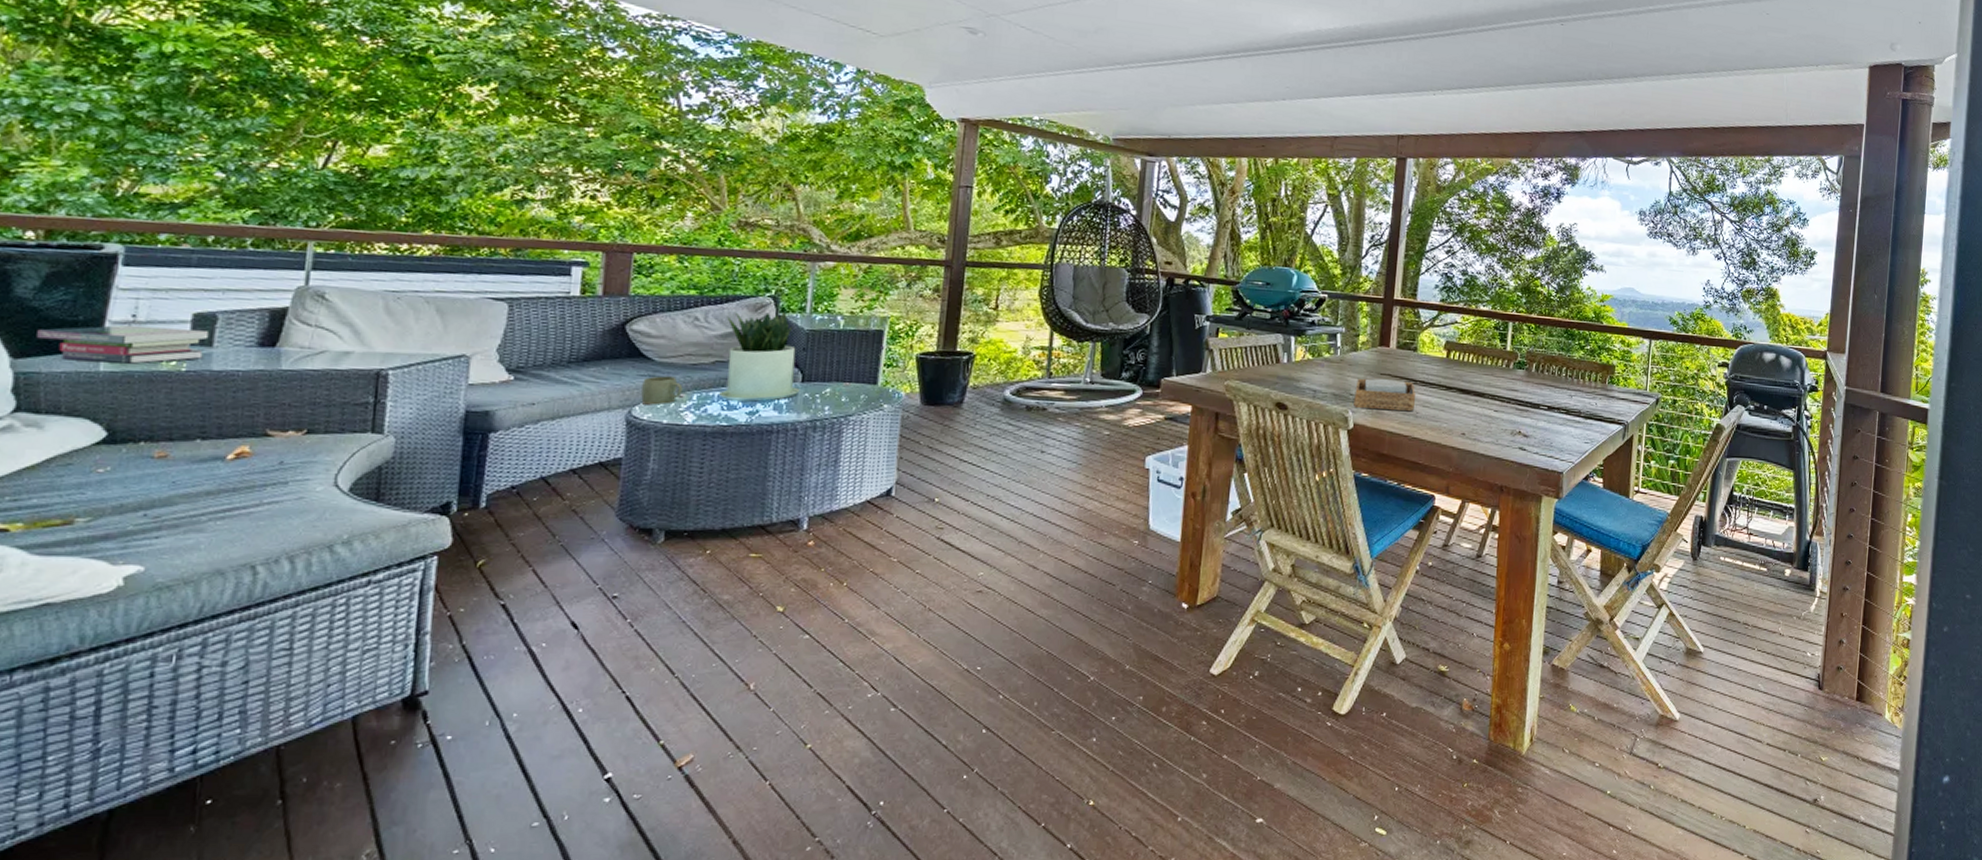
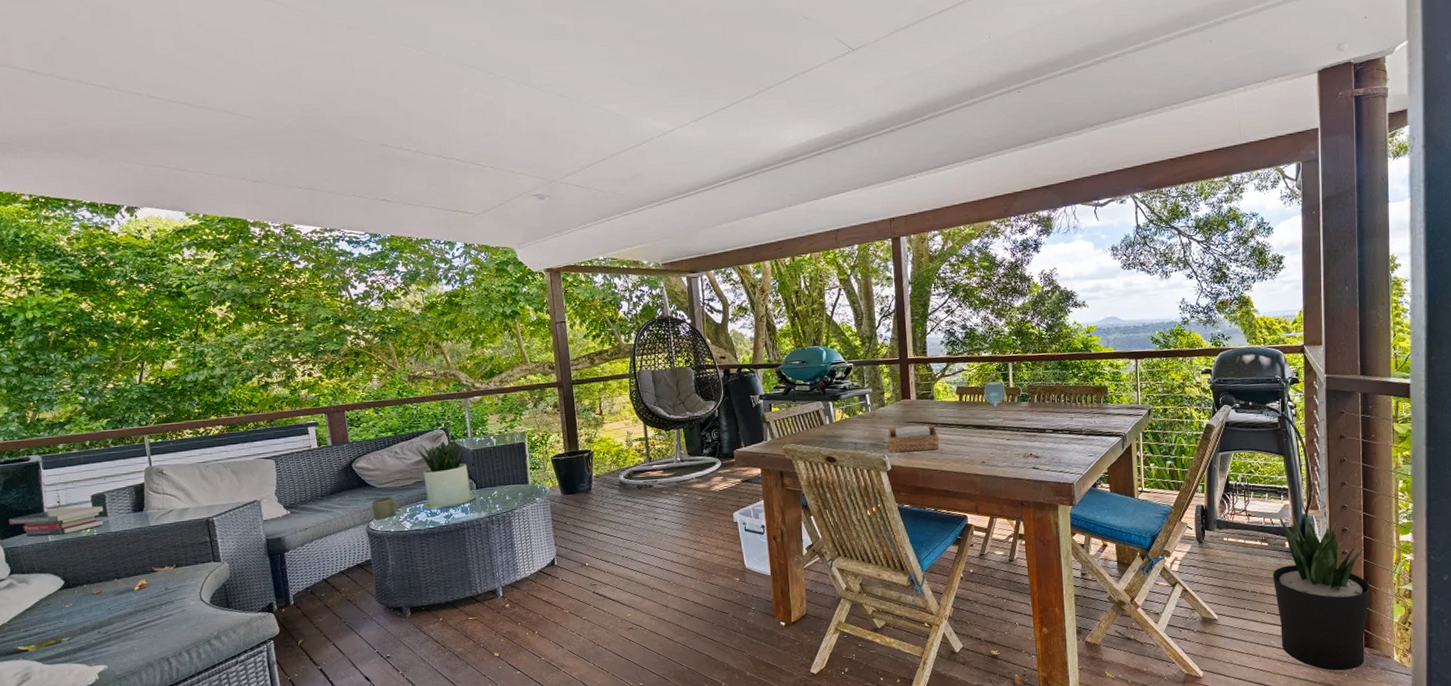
wine glass: none [1475,340,1501,391] -> present [983,381,1006,424]
planter: none [1767,532,1868,726] -> present [1272,509,1370,671]

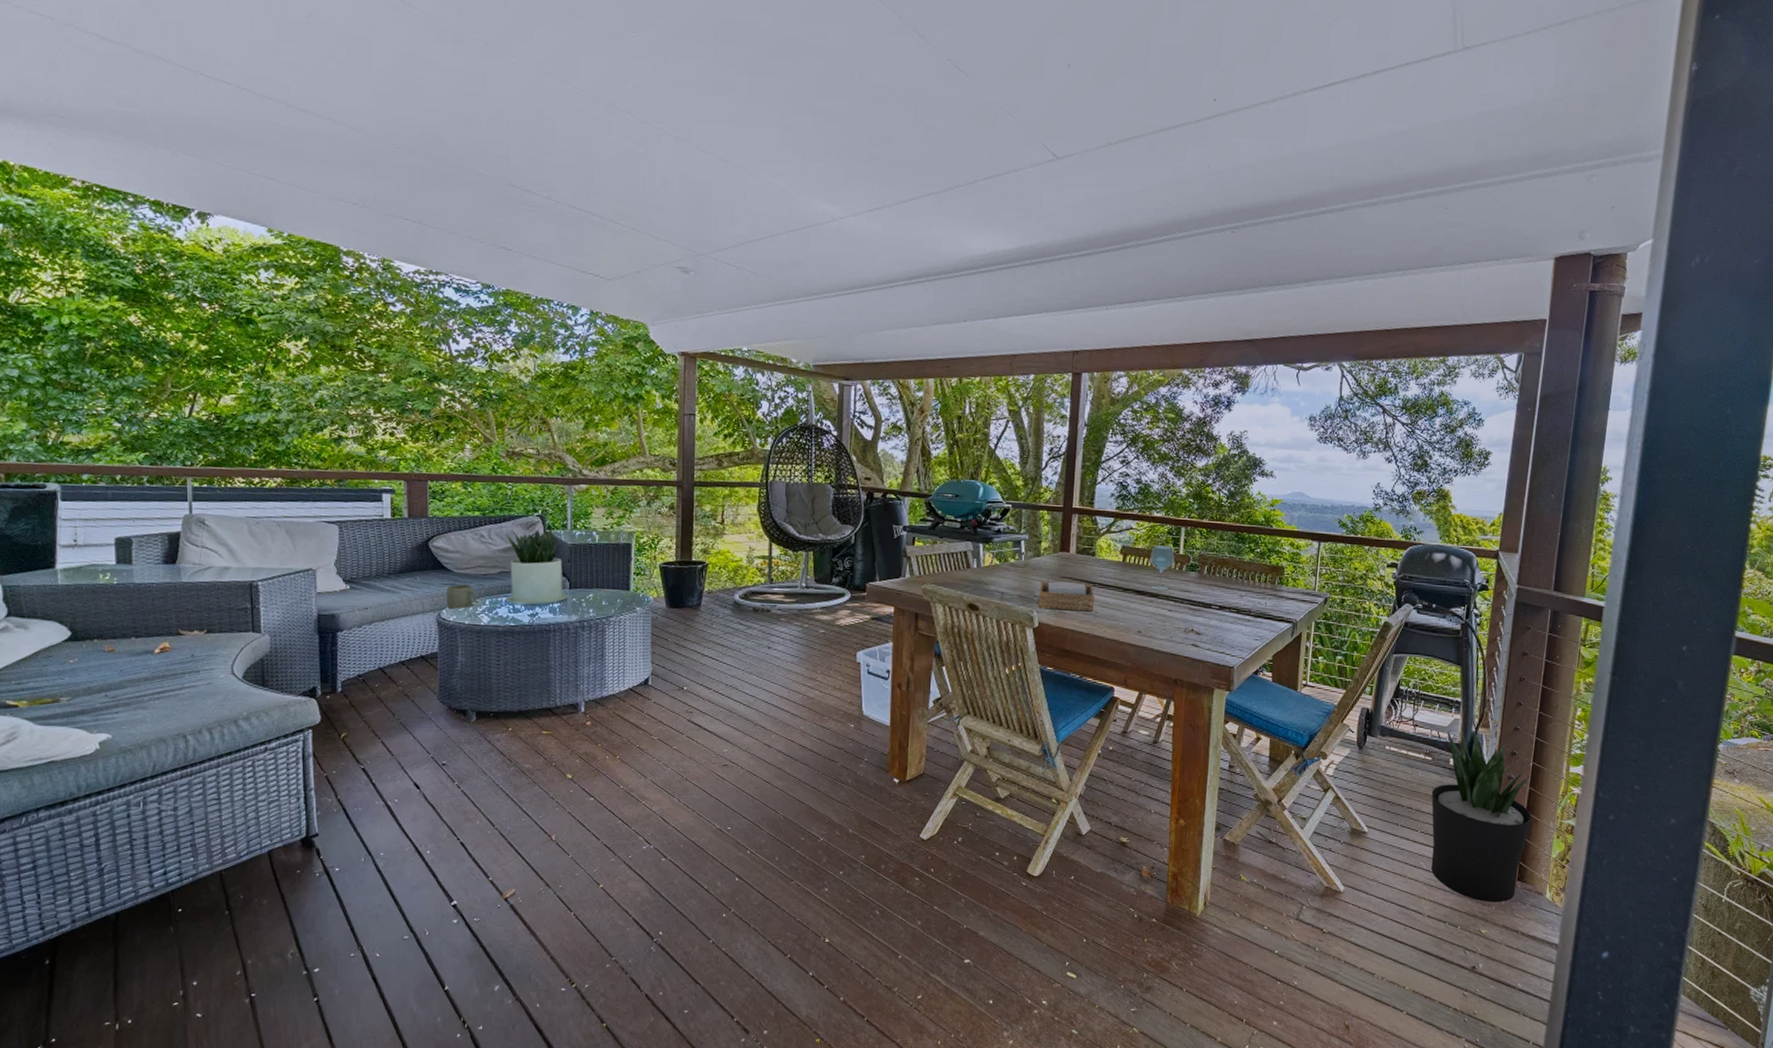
books: present [8,506,104,537] -> none [12,547,129,580]

